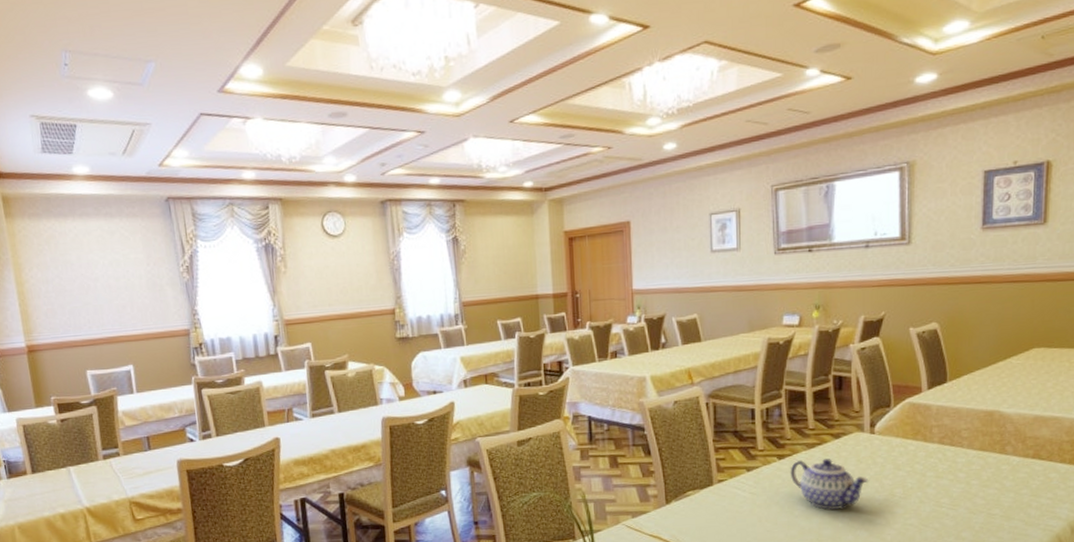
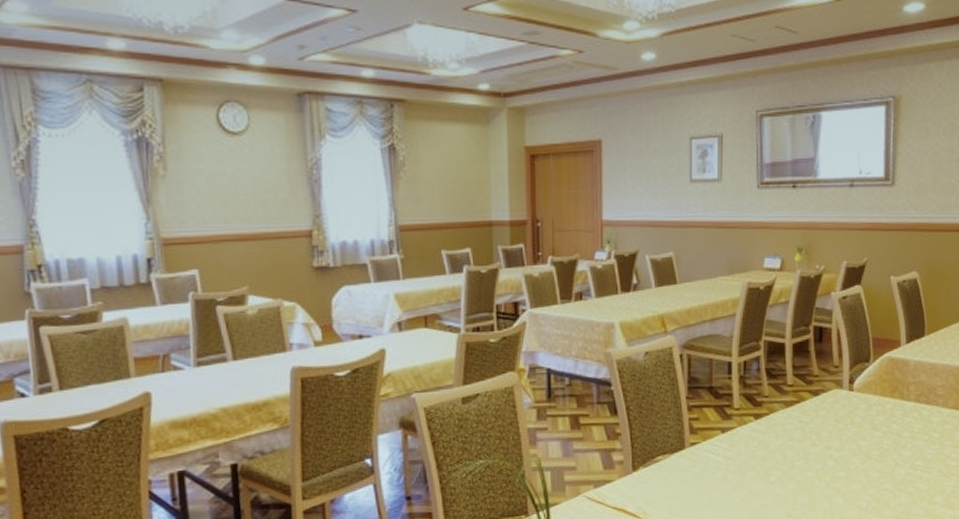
teapot: present [790,459,869,510] -> none [766,418,846,475]

